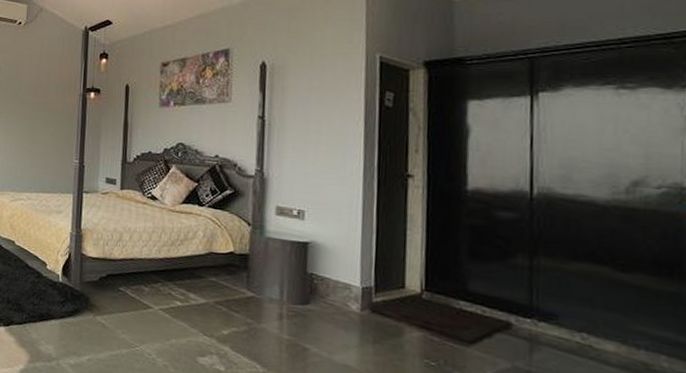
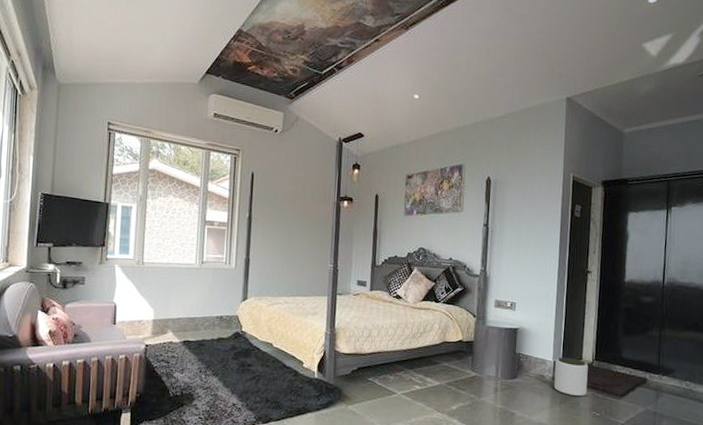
plant pot: none [363,282,415,338] -> present [554,357,589,397]

